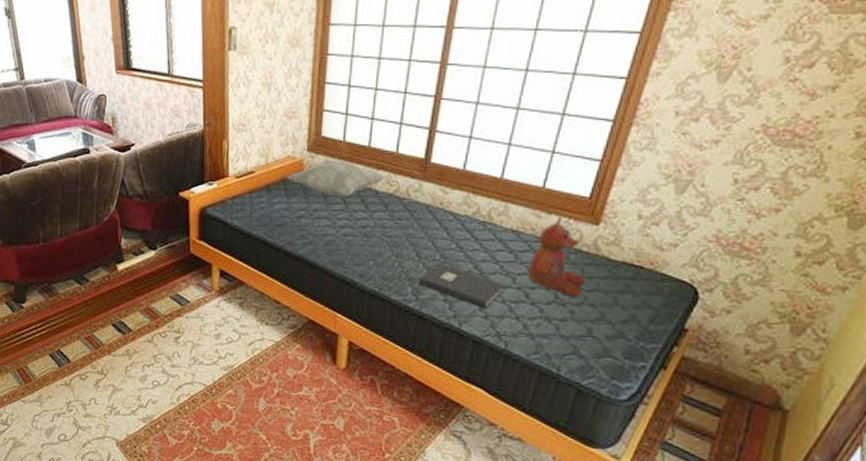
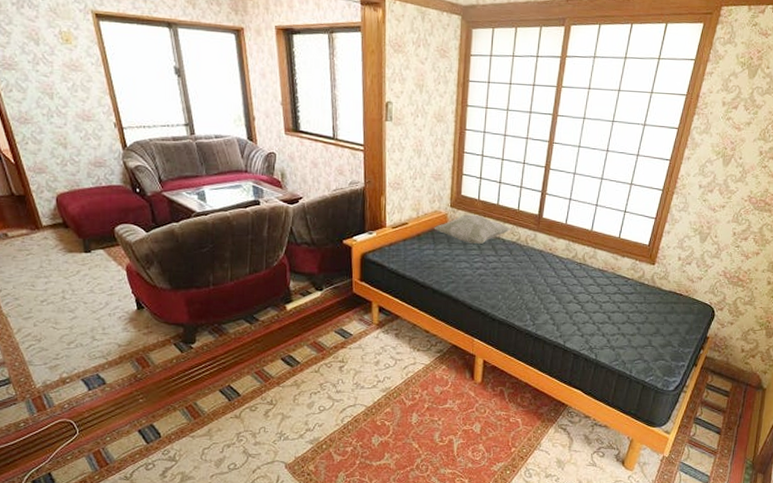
book: present [419,262,506,310] -> none [535,295,595,330]
stuffed bear: present [527,216,586,299] -> none [609,259,647,319]

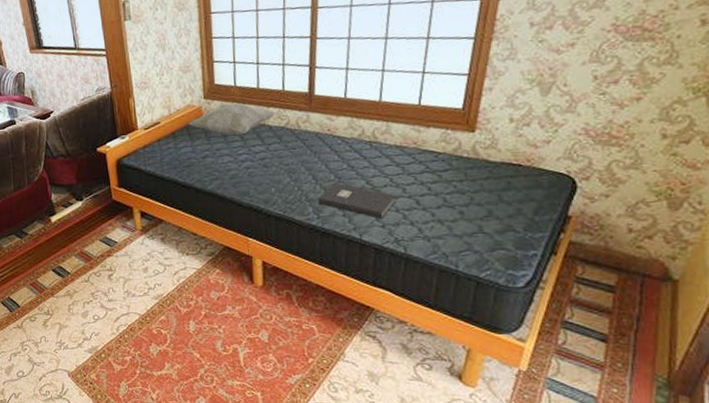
book: none [535,295,595,330] -> present [318,182,397,220]

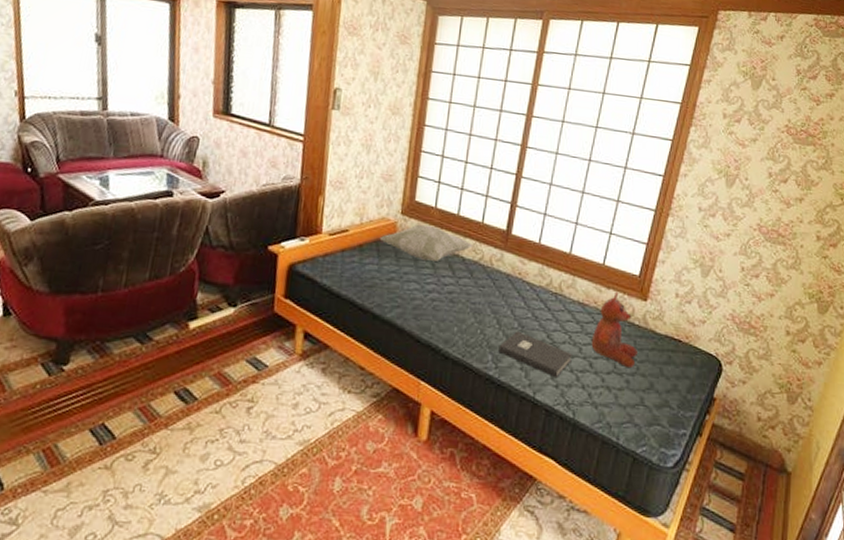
stuffed bear: none [415,128,470,200] -> present [591,291,638,369]

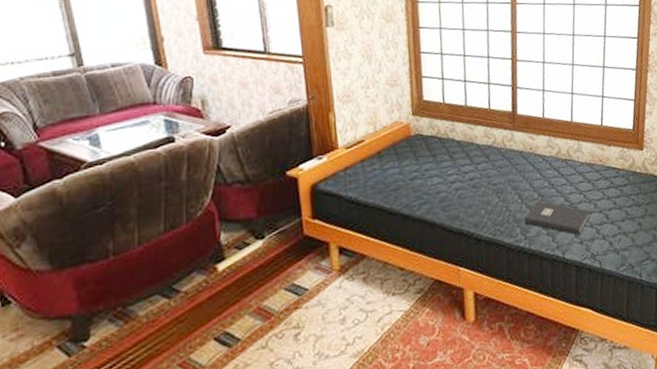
decorative pillow: present [379,224,473,261] -> none [396,120,485,154]
stuffed bear: present [591,291,638,369] -> none [603,147,644,213]

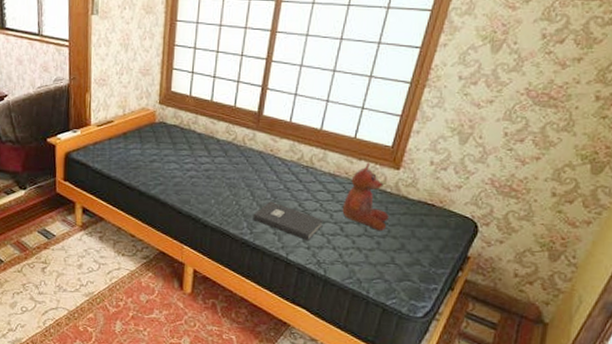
stuffed bear: none [603,147,644,213] -> present [342,162,389,232]

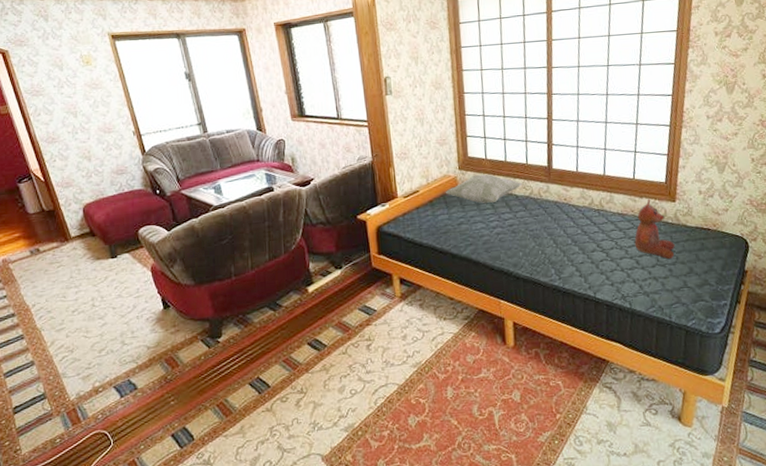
decorative pillow: none [141,112,227,143] -> present [445,174,523,203]
book: present [253,201,325,242] -> none [559,246,622,279]

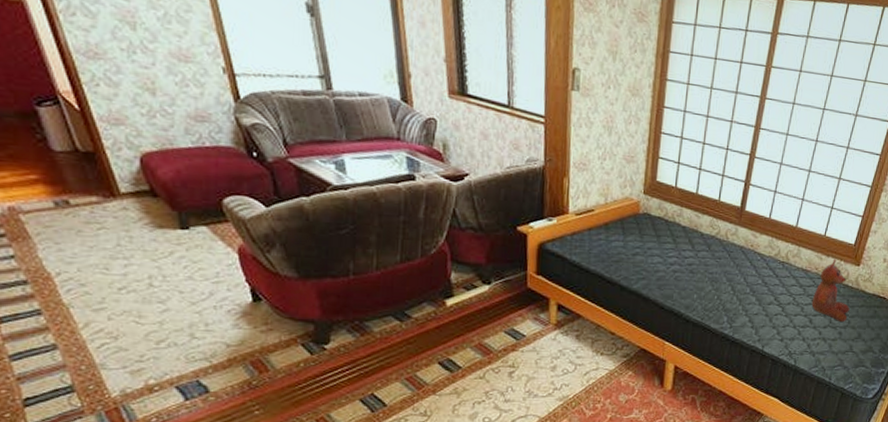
decorative pillow: present [445,174,523,203] -> none [624,203,711,237]

